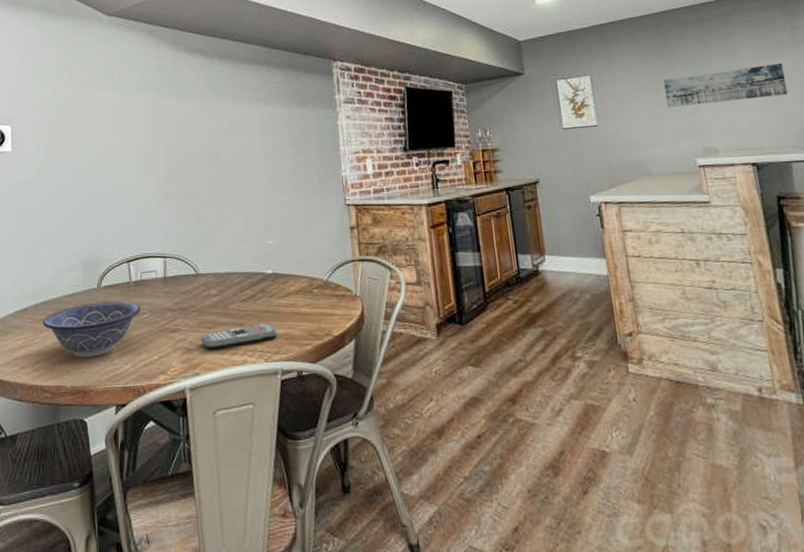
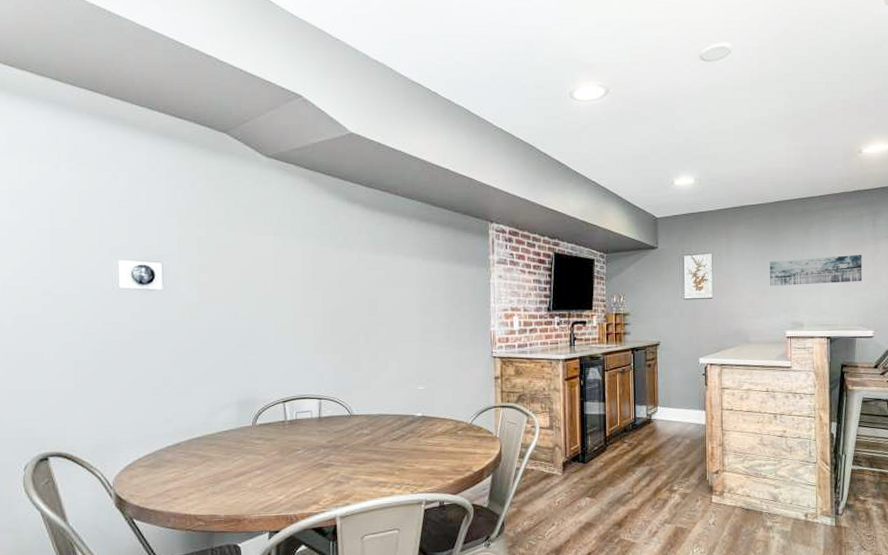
decorative bowl: present [42,301,141,358] -> none [196,438,295,489]
remote control: present [201,322,278,350] -> none [353,459,424,483]

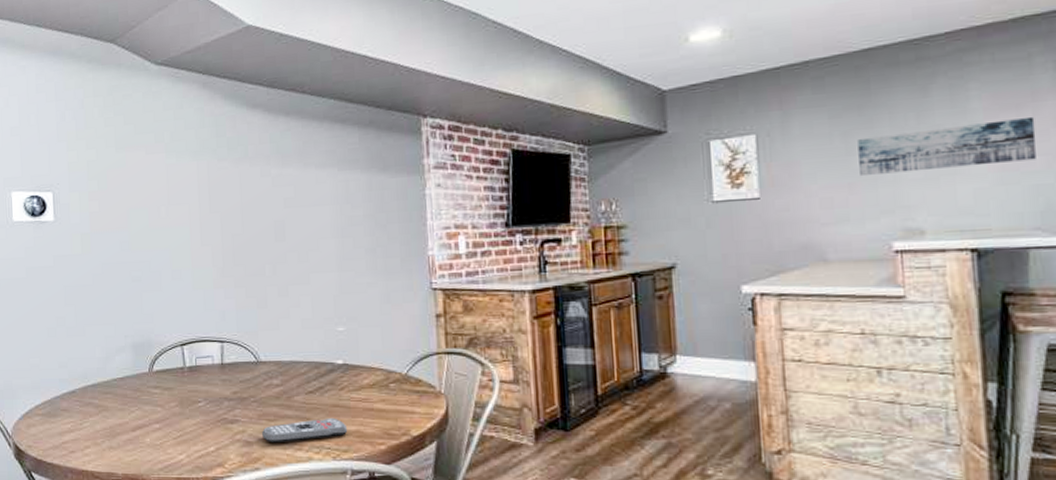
remote control: none [353,459,424,483] -> present [262,417,348,444]

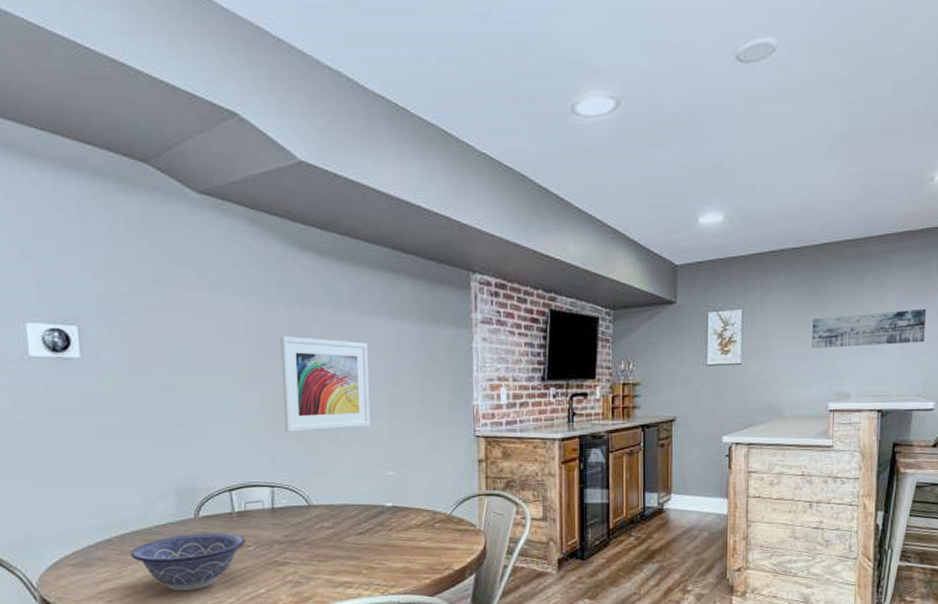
decorative bowl: none [91,387,196,445] -> present [130,532,245,591]
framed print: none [229,191,320,287] -> present [280,336,371,432]
remote control: present [262,417,348,444] -> none [313,556,396,583]

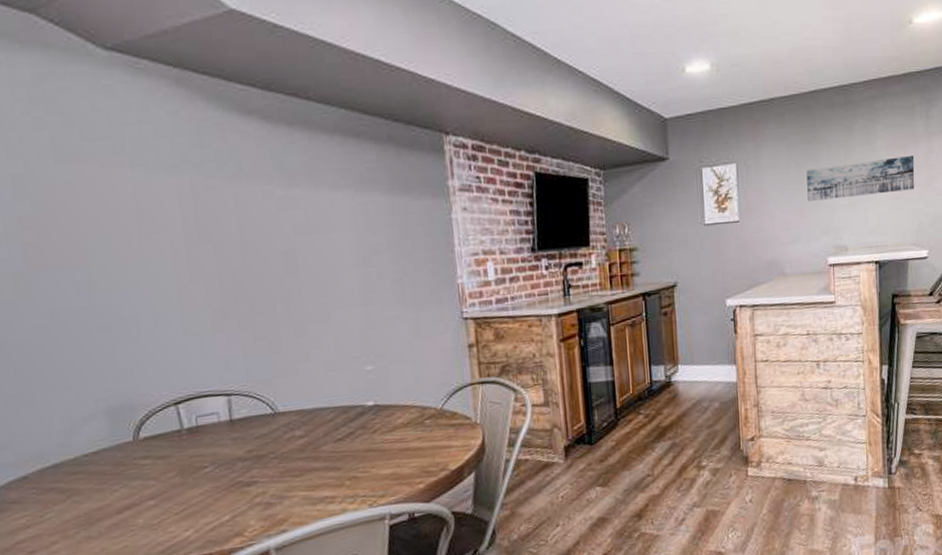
decorative bowl: present [130,532,245,591] -> none [54,454,201,531]
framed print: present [280,336,371,432] -> none [223,216,342,330]

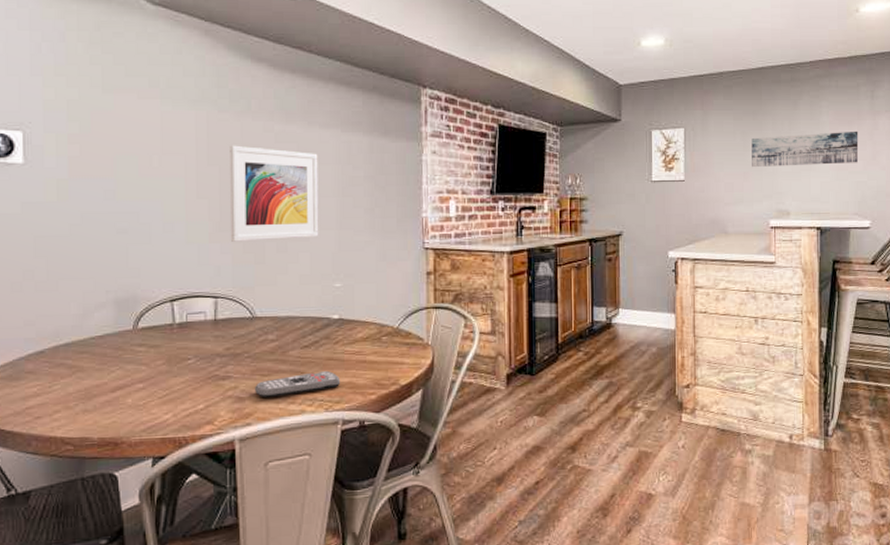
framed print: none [223,216,342,330] -> present [230,145,319,242]
remote control: none [286,463,384,501] -> present [255,370,341,399]

